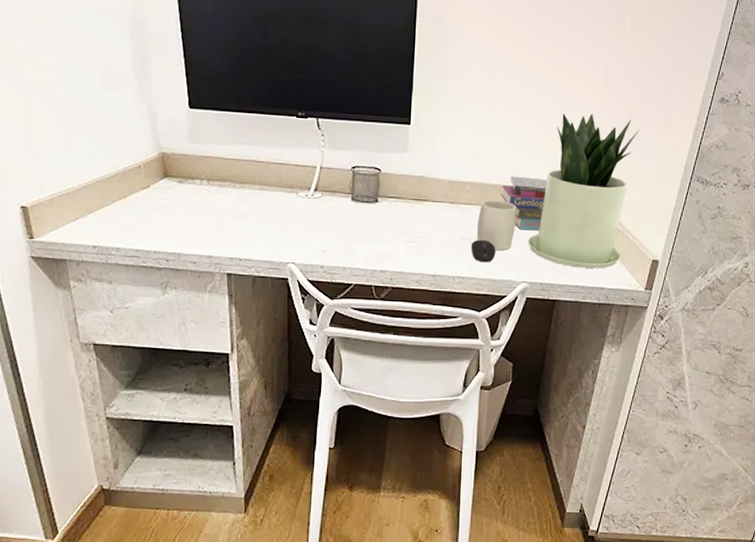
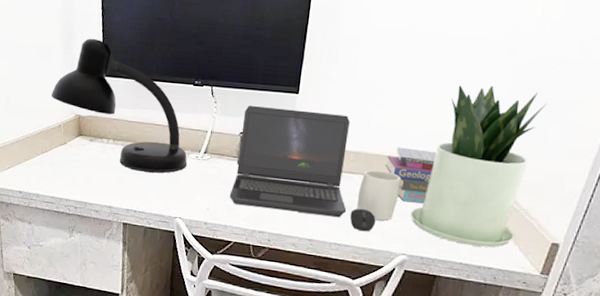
desk lamp: none [125,64,297,215] -> present [51,38,188,173]
laptop computer: none [345,138,467,251] -> present [229,106,350,218]

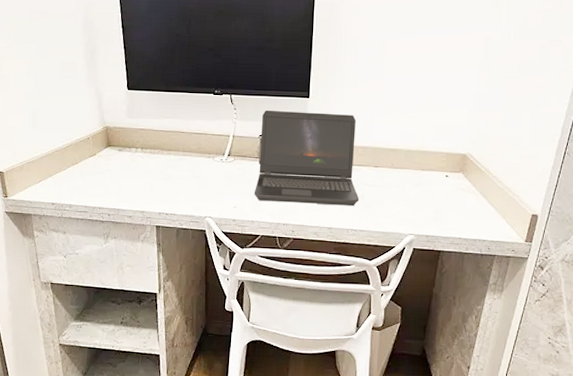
desk lamp: present [51,38,188,173] -> none [78,54,213,177]
computer mouse: present [350,208,376,232] -> none [362,196,385,217]
mug: present [356,170,401,221] -> none [367,162,404,206]
books: present [385,147,437,204] -> none [389,140,432,189]
planter: present [410,85,547,248] -> none [414,83,518,223]

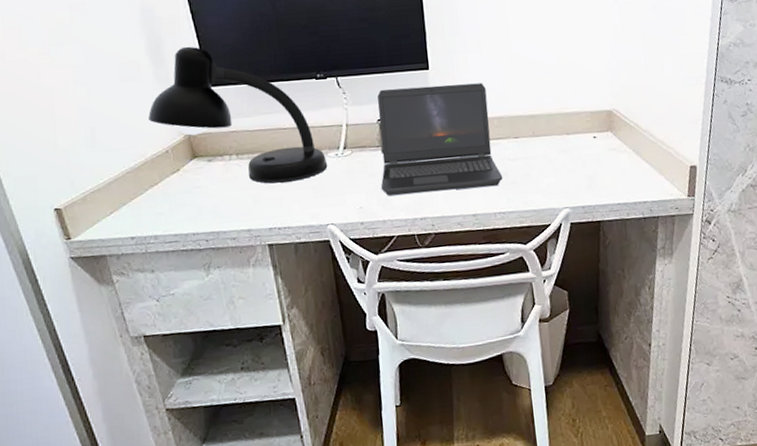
desk lamp: none [78,54,213,177] -> present [148,46,328,184]

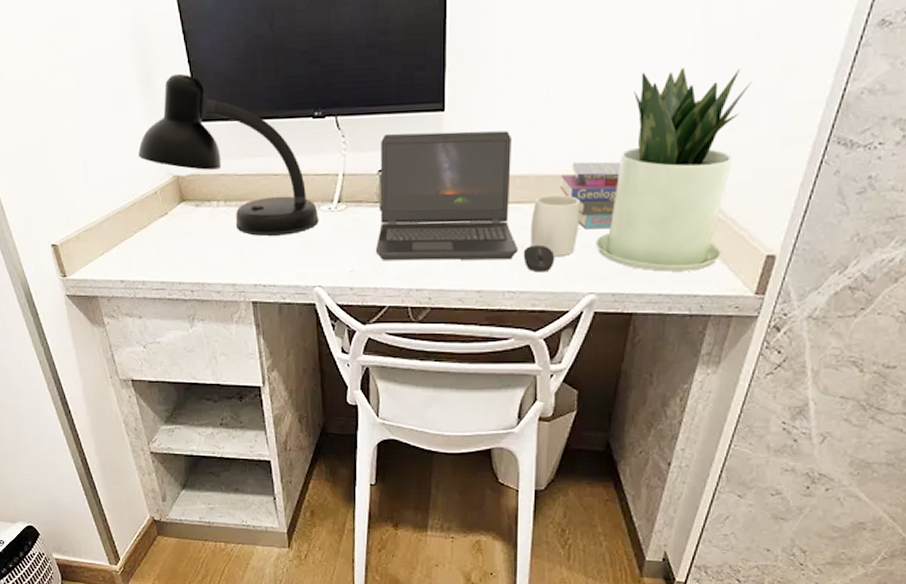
computer mouse: none [507,171,533,195] -> present [523,244,555,273]
mug: none [510,130,549,180] -> present [529,195,581,256]
books: none [529,102,574,157] -> present [560,161,622,230]
planter: none [563,31,659,186] -> present [595,67,752,272]

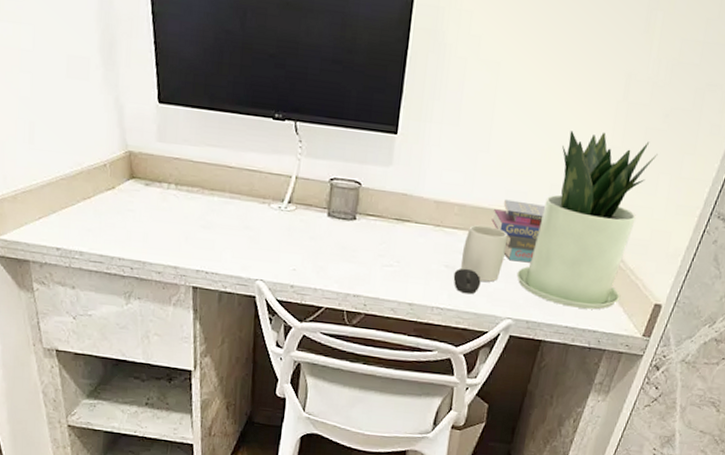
desk lamp: present [138,73,319,236] -> none [91,51,269,227]
laptop computer: present [375,131,519,261] -> none [319,147,454,279]

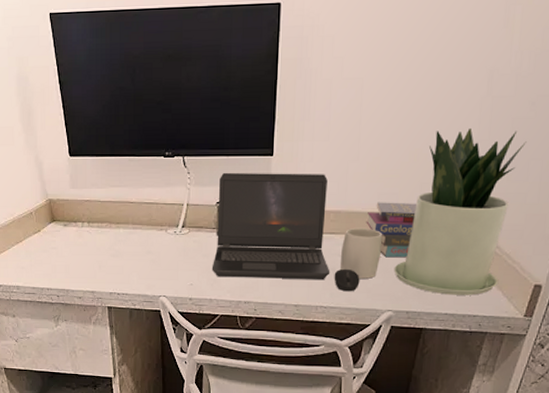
laptop computer: none [319,147,454,279] -> present [211,173,330,280]

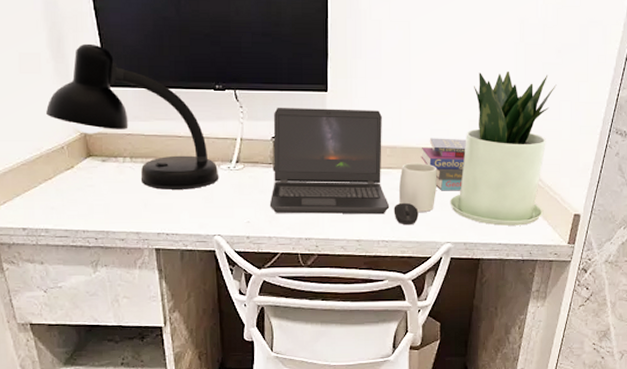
desk lamp: none [18,116,166,253] -> present [46,43,219,190]

